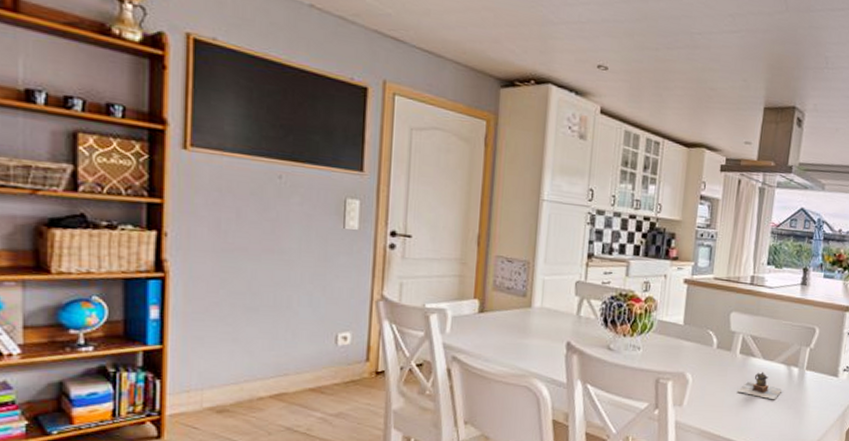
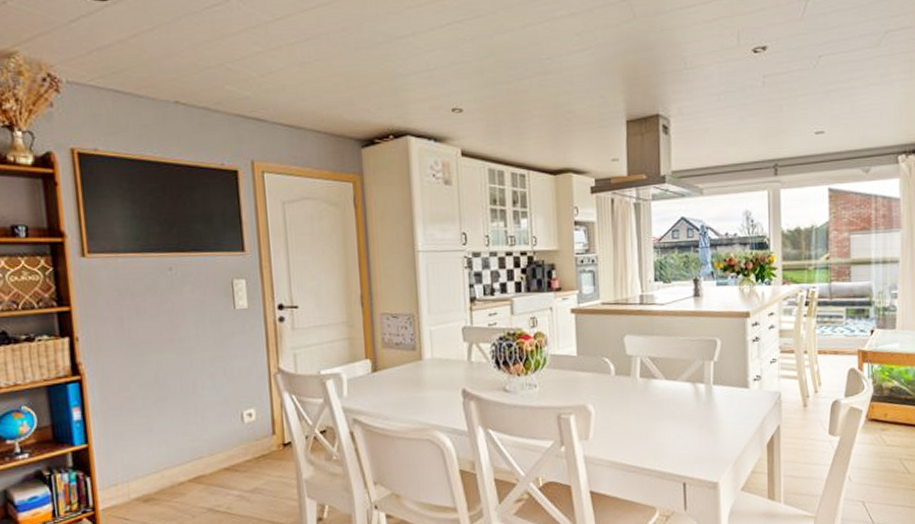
teapot: present [738,371,782,399] -> none [644,392,690,421]

